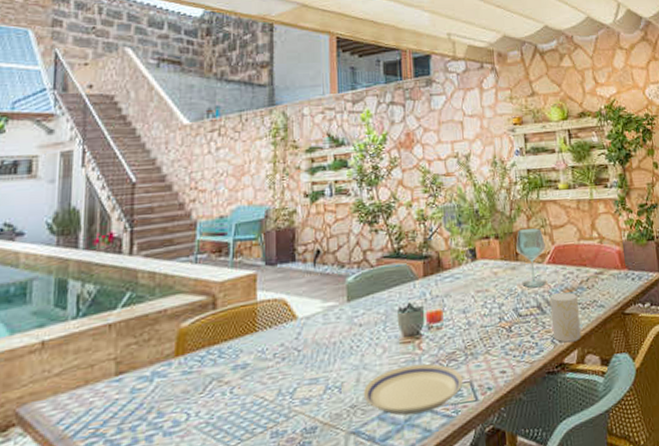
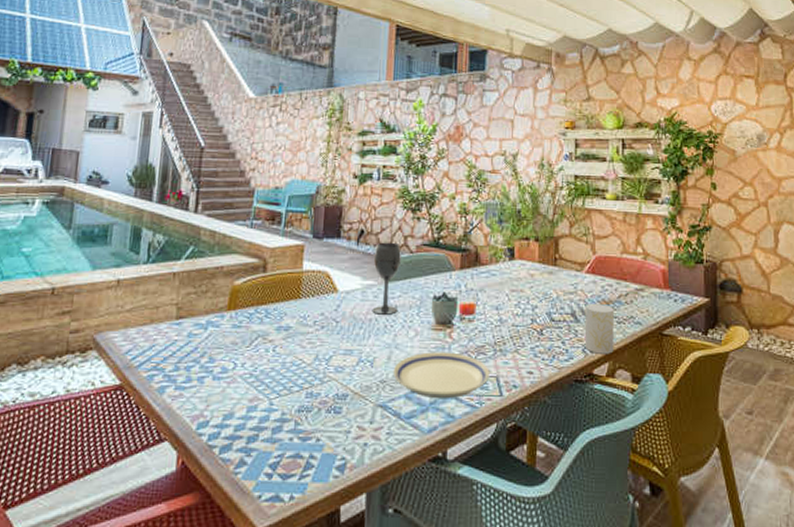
wine glass: none [332,258,363,336] -> present [372,242,401,315]
wine glass: present [516,228,546,288] -> none [556,234,586,294]

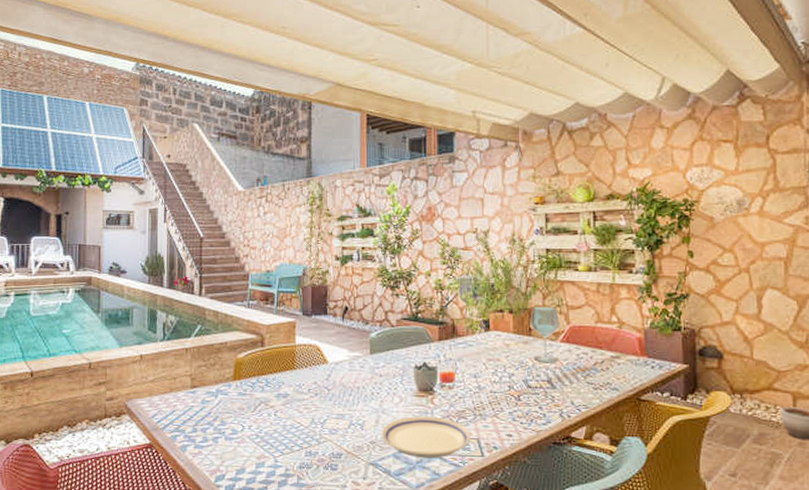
wine glass: present [372,242,401,315] -> none [358,317,383,383]
wine glass: none [556,234,586,294] -> present [530,306,560,362]
cup: present [586,304,614,354] -> none [562,371,591,418]

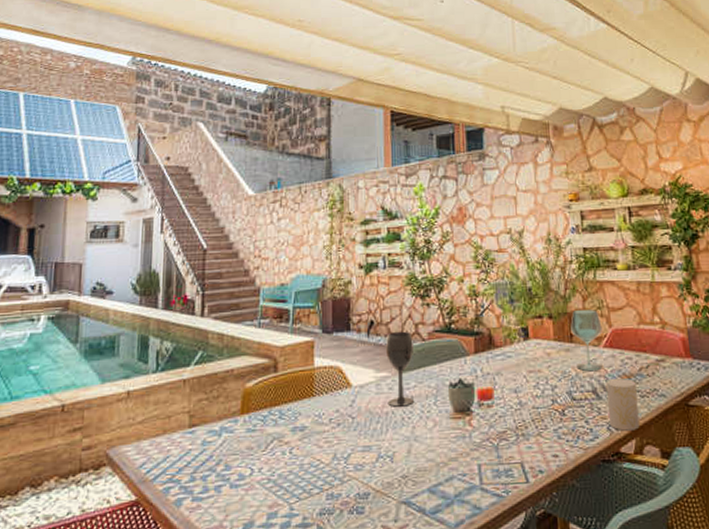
wine glass: none [358,317,383,383] -> present [385,331,415,407]
plate: present [381,416,471,459] -> none [414,440,514,491]
cup: none [562,371,591,418] -> present [607,378,640,431]

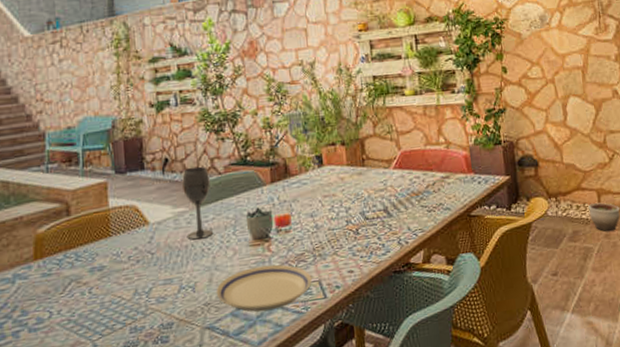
plate: none [414,440,514,491] -> present [216,264,312,312]
wine glass: present [570,309,602,371] -> none [362,134,392,192]
cup: present [607,378,640,431] -> none [397,196,427,244]

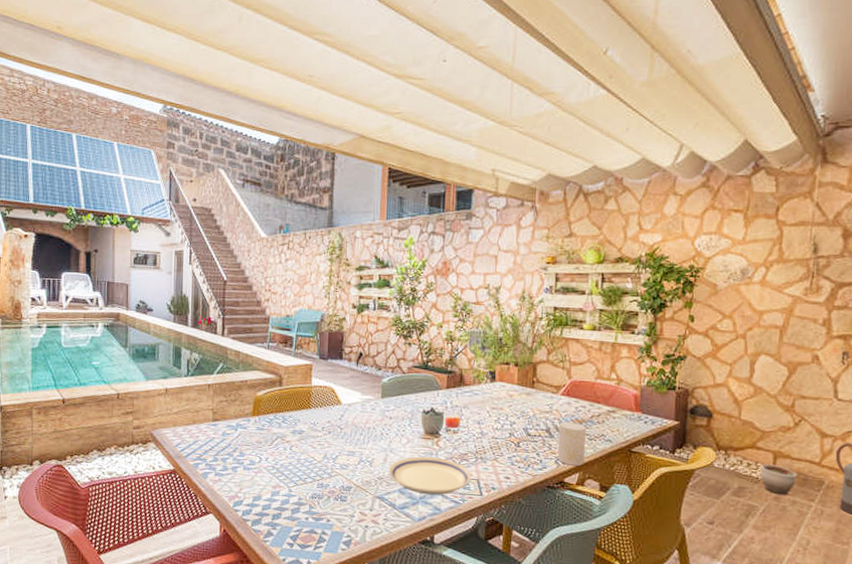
wine glass: present [181,166,214,240] -> none [370,363,395,425]
cup: none [397,196,427,244] -> present [558,422,586,466]

